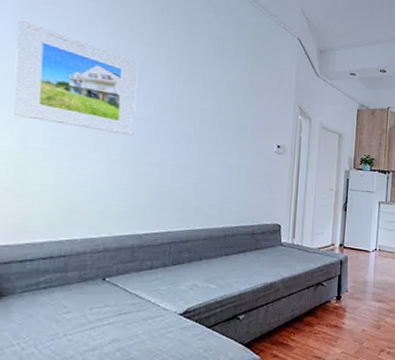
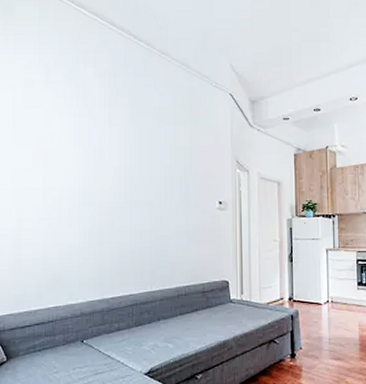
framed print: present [13,18,139,136] -> none [11,123,98,209]

